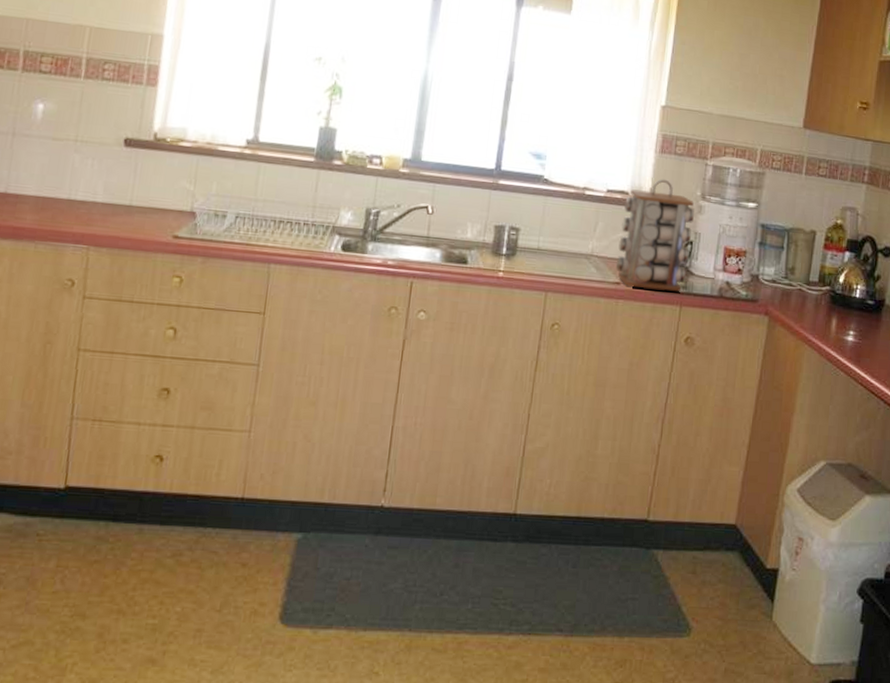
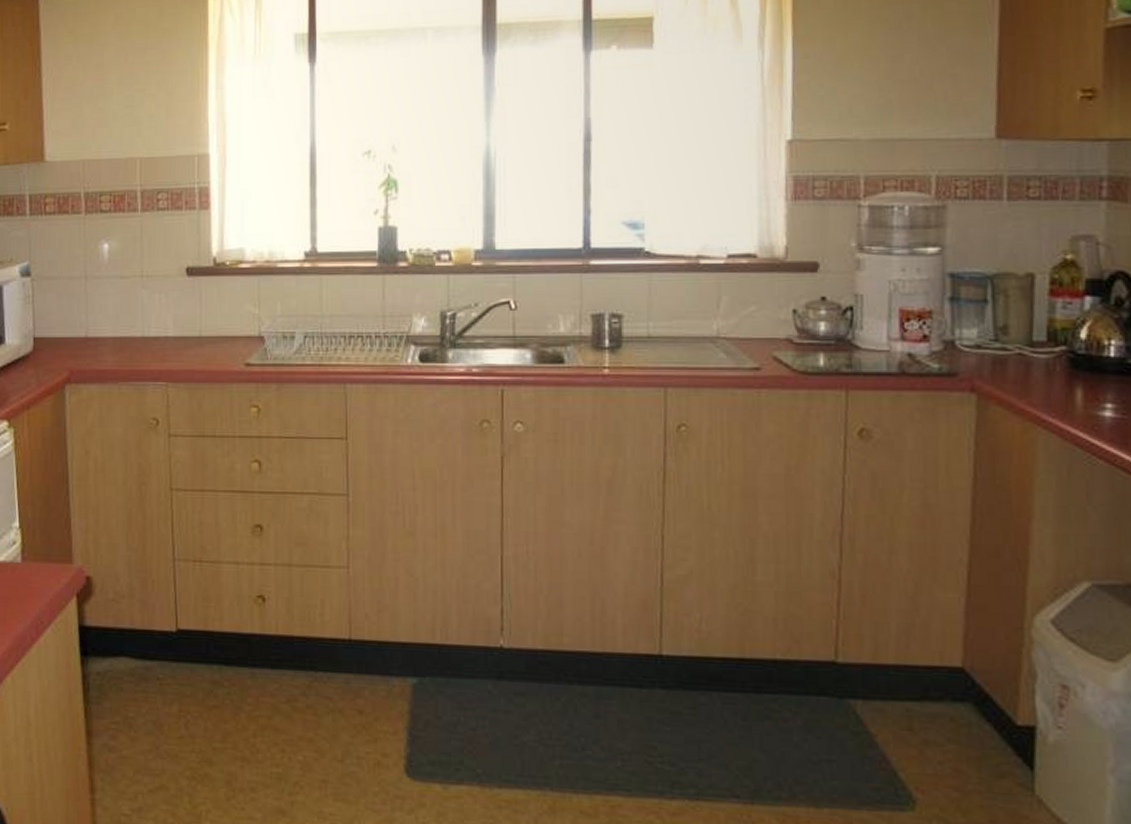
spice rack: present [615,179,694,292] -> none [751,232,850,373]

